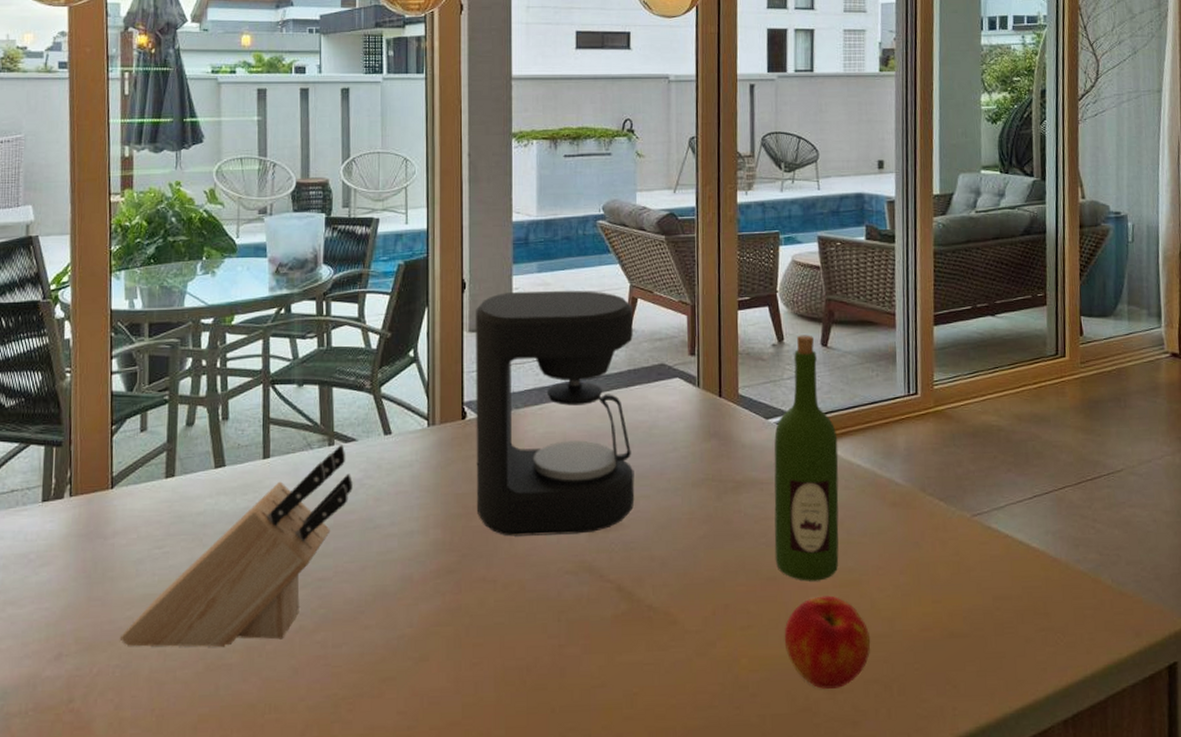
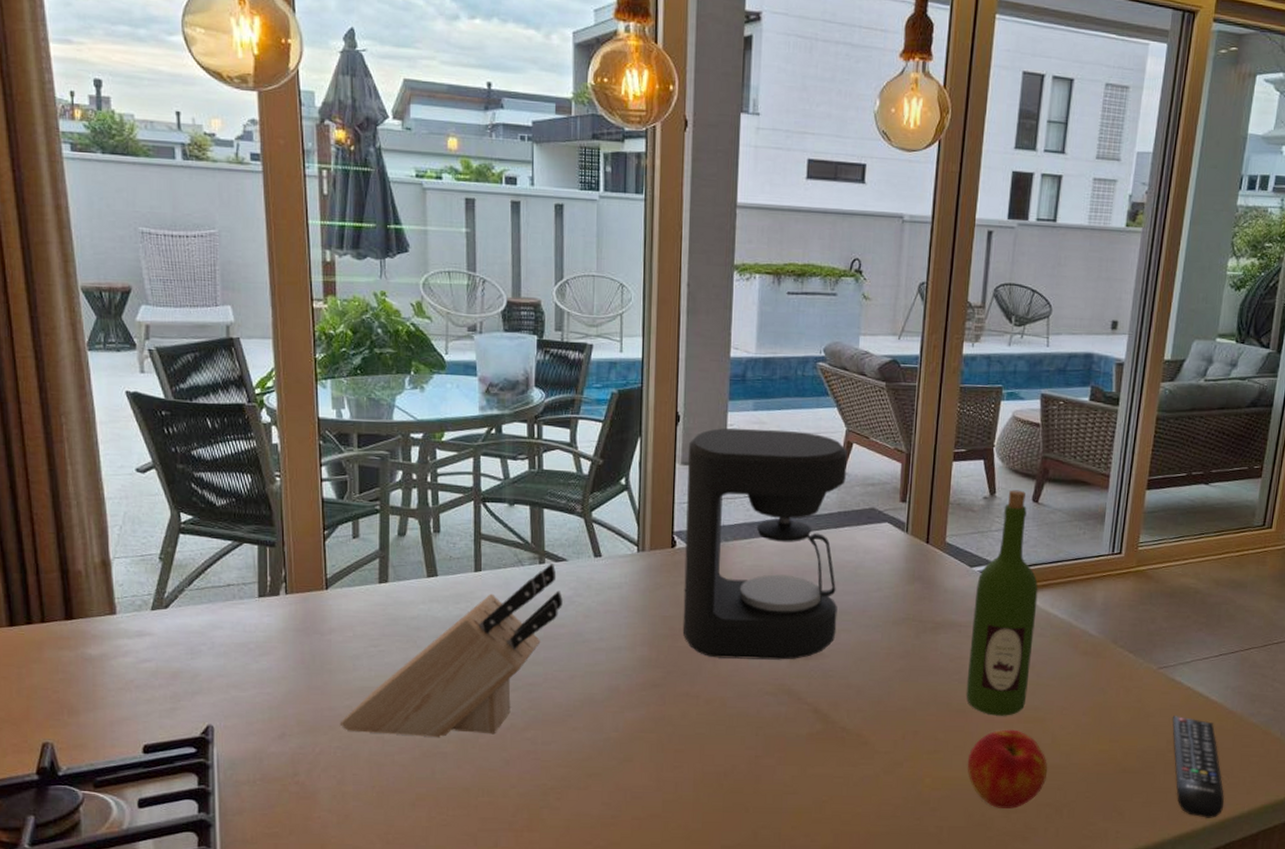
remote control: none [994,568,1064,685] -> present [1172,716,1224,818]

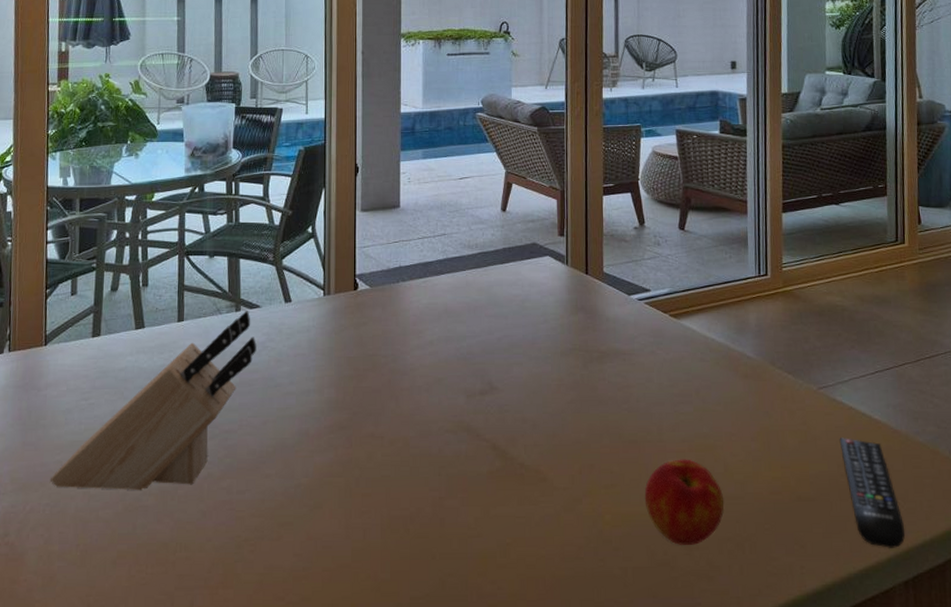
coffee maker: present [682,427,848,660] -> none [366,175,509,397]
wine bottle: present [966,490,1038,716] -> none [635,219,695,445]

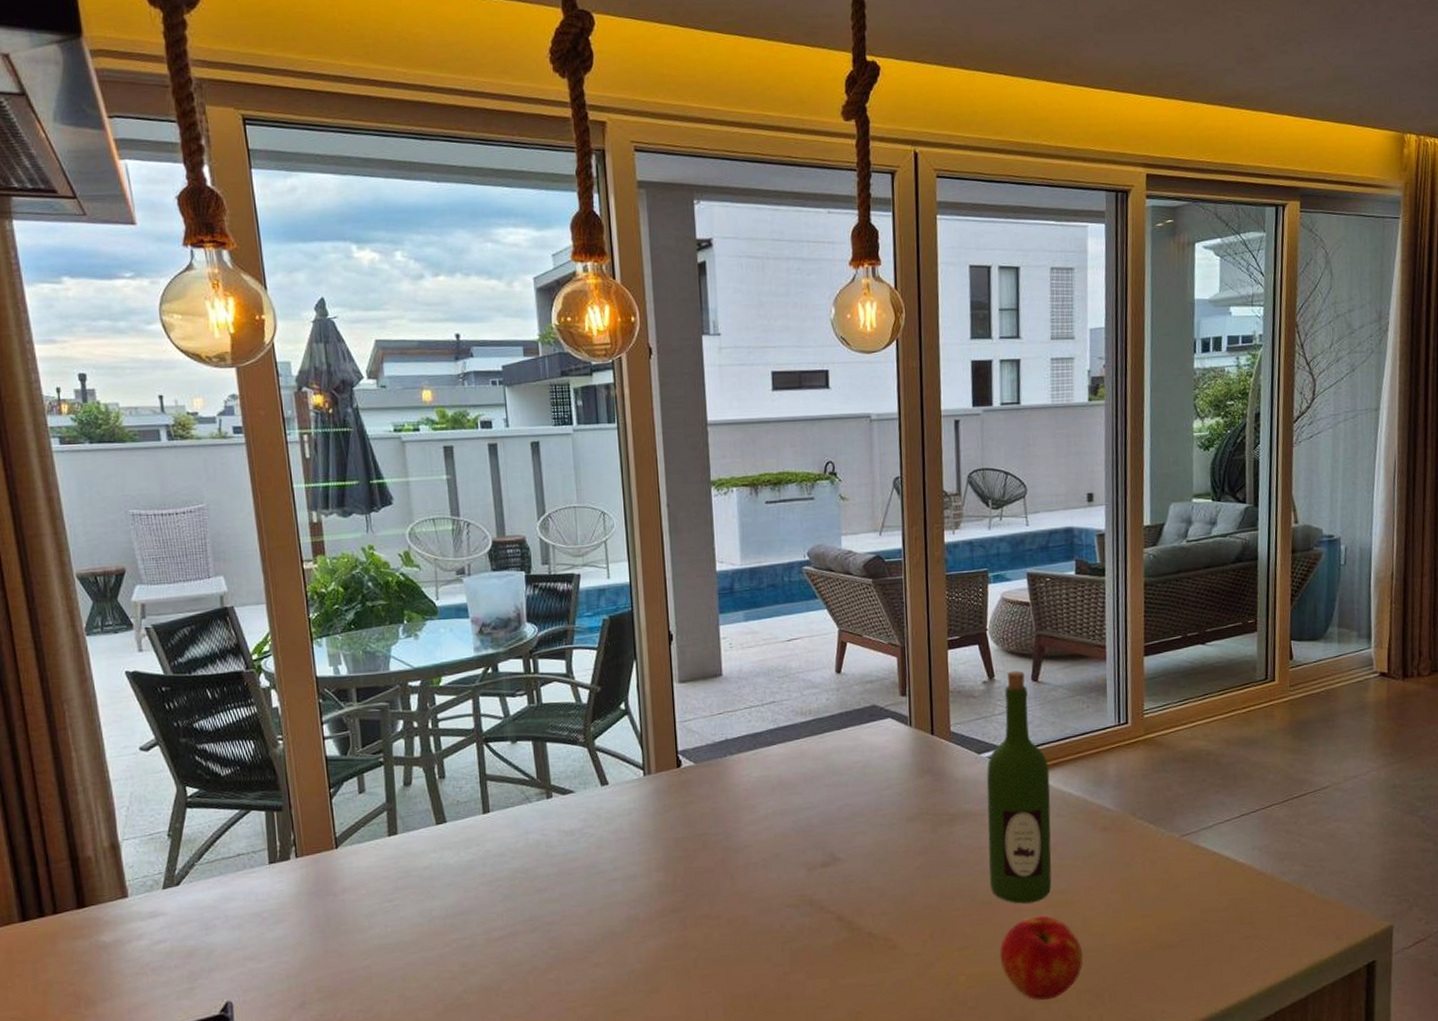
knife block: present [49,311,257,490] -> none [359,797,574,993]
wine bottle: none [635,219,695,445] -> present [986,670,1052,904]
remote control: present [839,438,905,548] -> none [1202,883,1267,987]

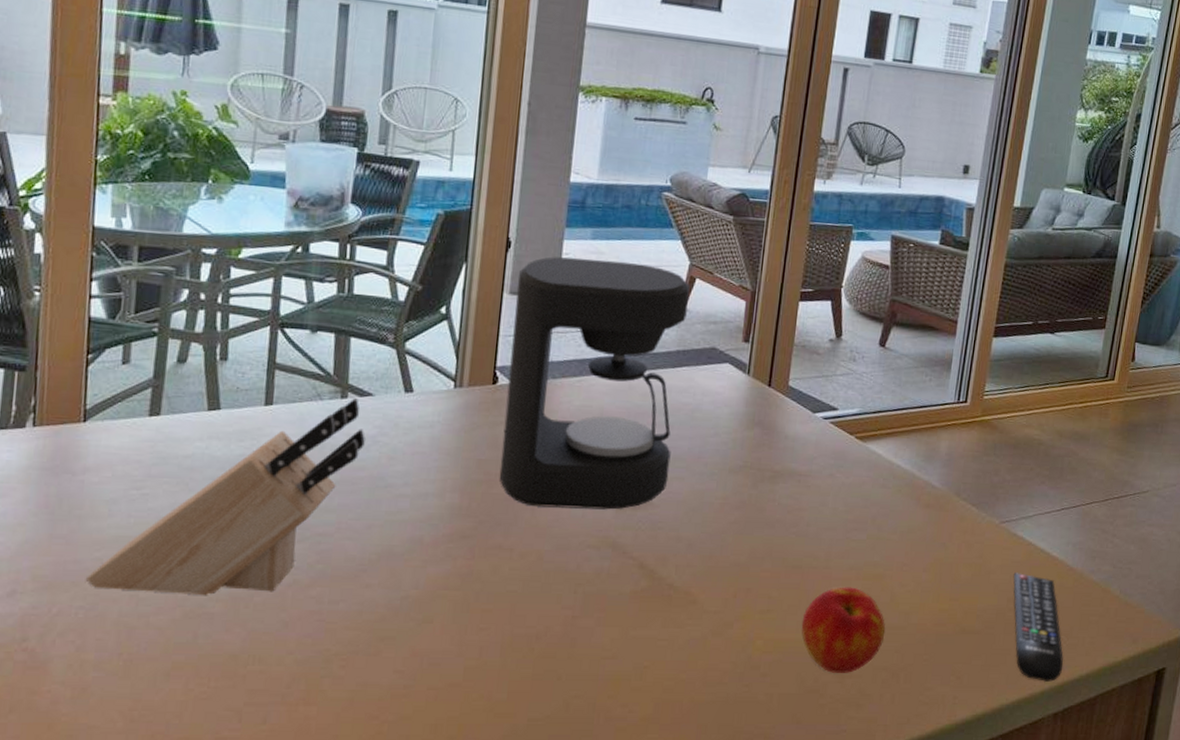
knife block: none [359,797,574,993] -> present [85,398,365,595]
coffee maker: none [683,637,851,875] -> present [499,256,691,510]
wine bottle: present [986,670,1052,904] -> none [803,333,882,573]
remote control: none [1202,883,1267,987] -> present [1013,573,1063,682]

